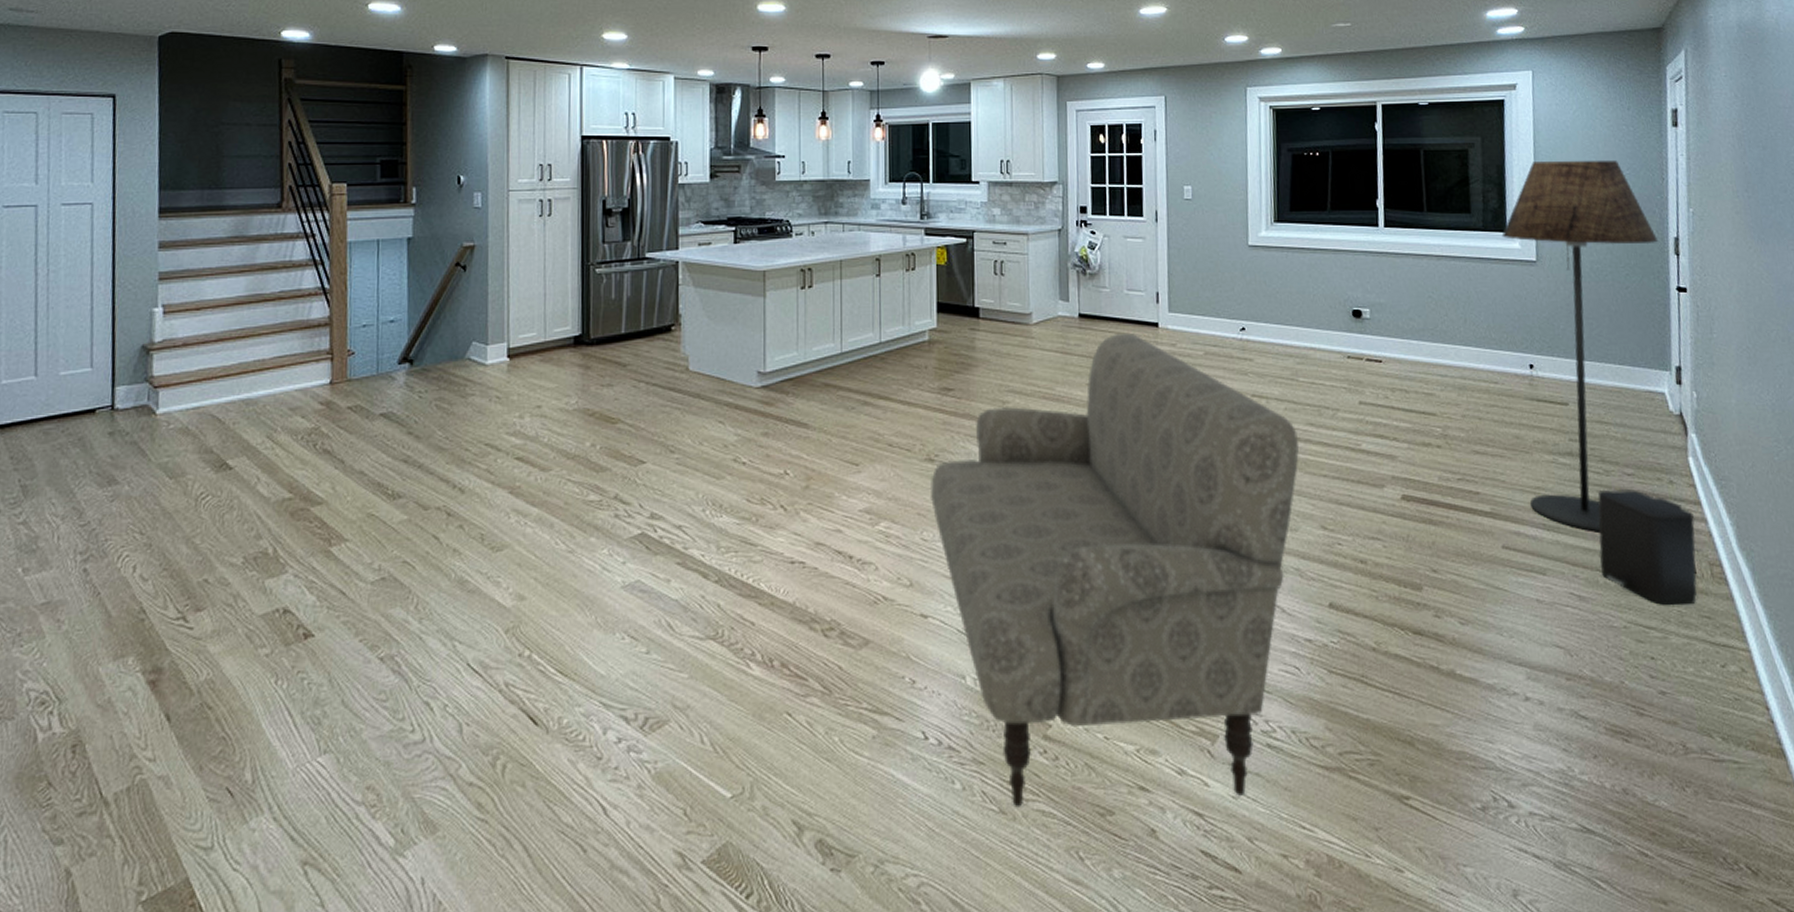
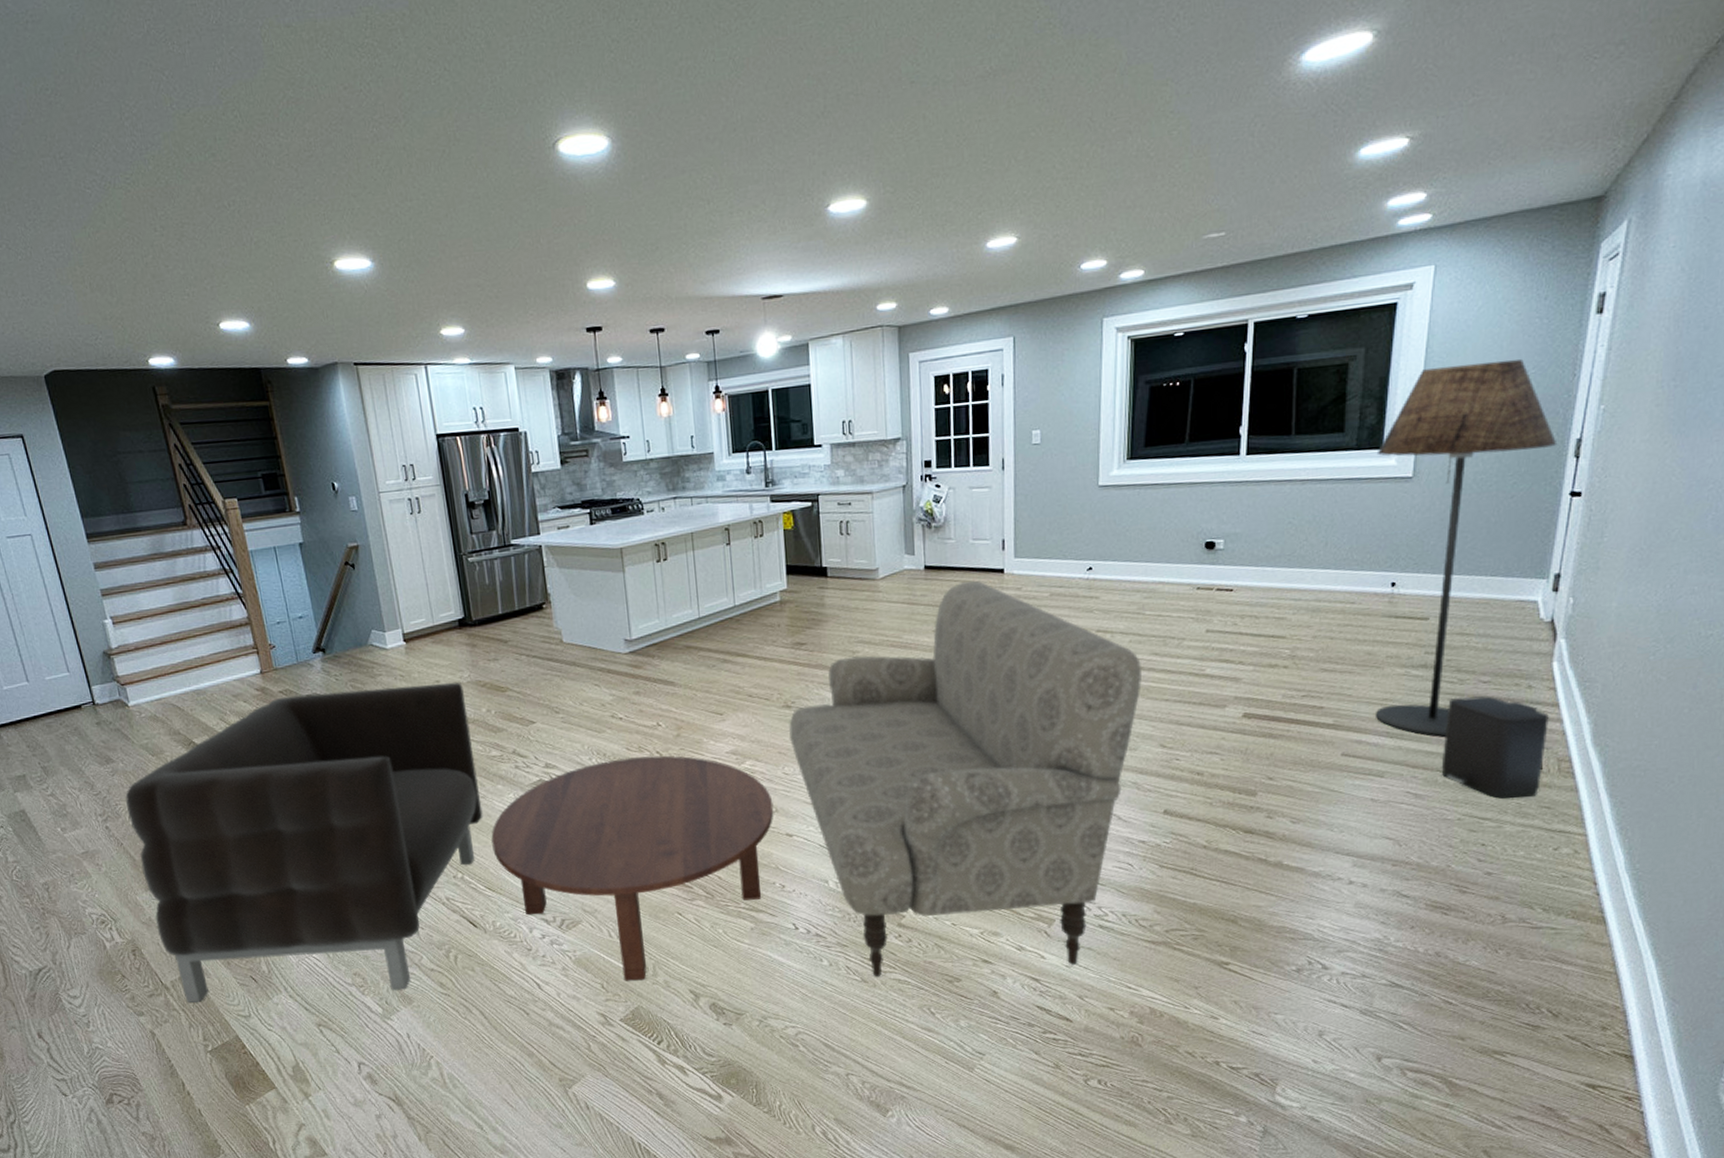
armchair: none [114,408,569,826] -> present [125,682,483,1003]
coffee table: none [573,509,908,806] -> present [491,755,774,981]

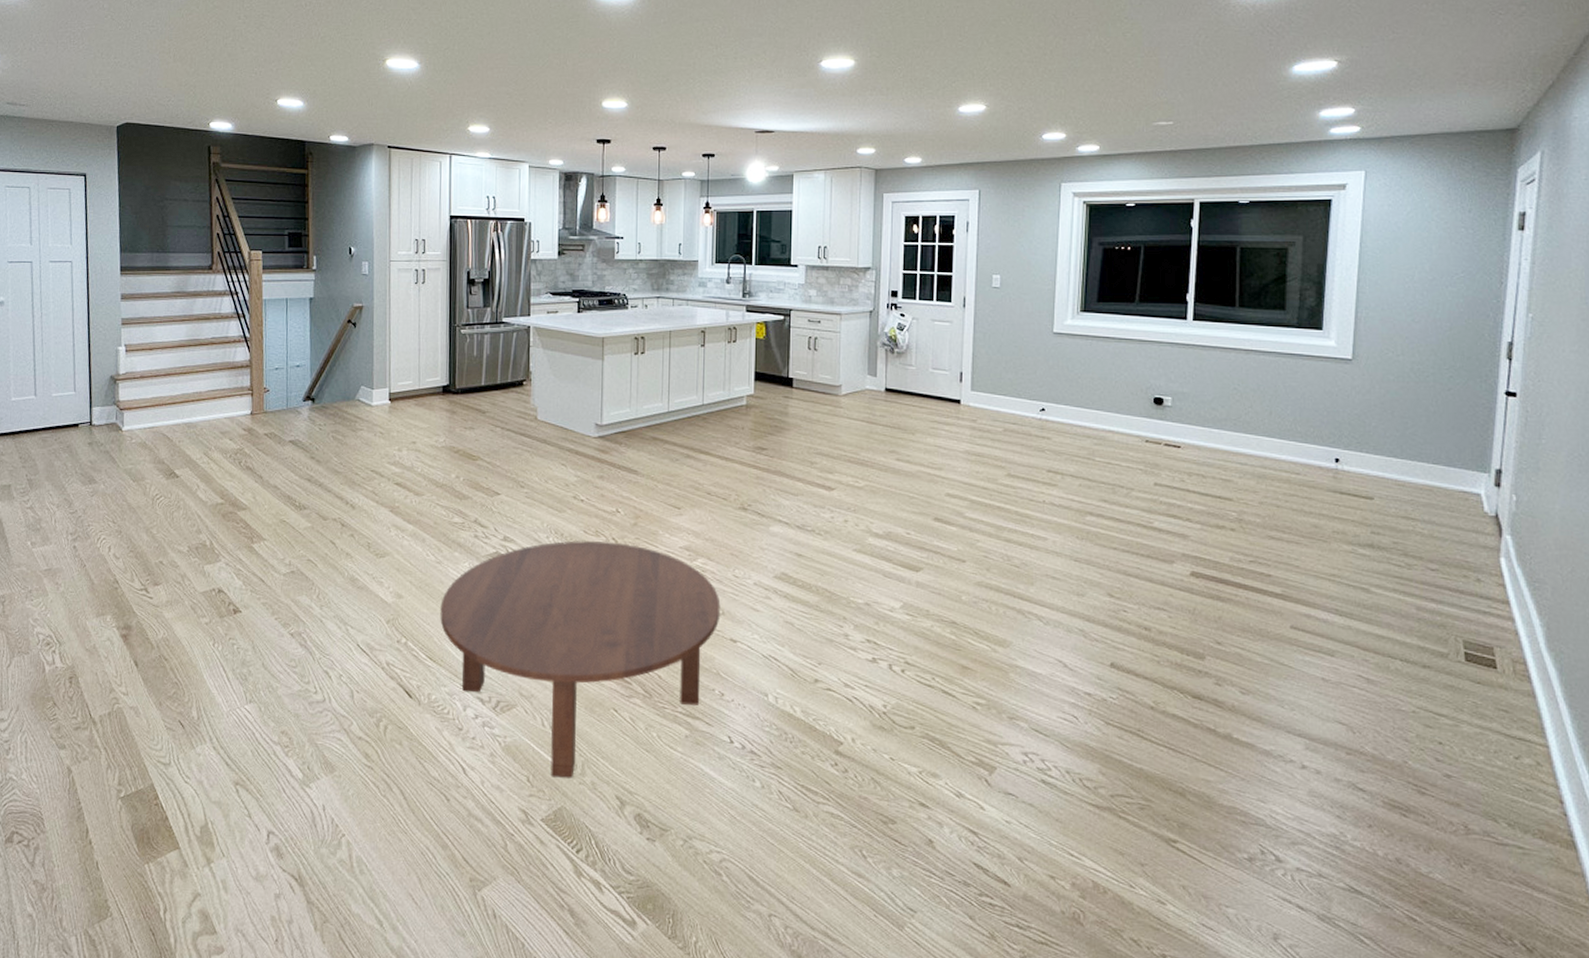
armchair: present [125,682,483,1003] -> none [97,439,438,756]
sofa: present [789,580,1143,978] -> none [742,407,1092,822]
floor lamp: present [1376,359,1558,737] -> none [1316,261,1490,622]
pedal bin: present [1441,696,1550,799] -> none [1392,581,1501,697]

